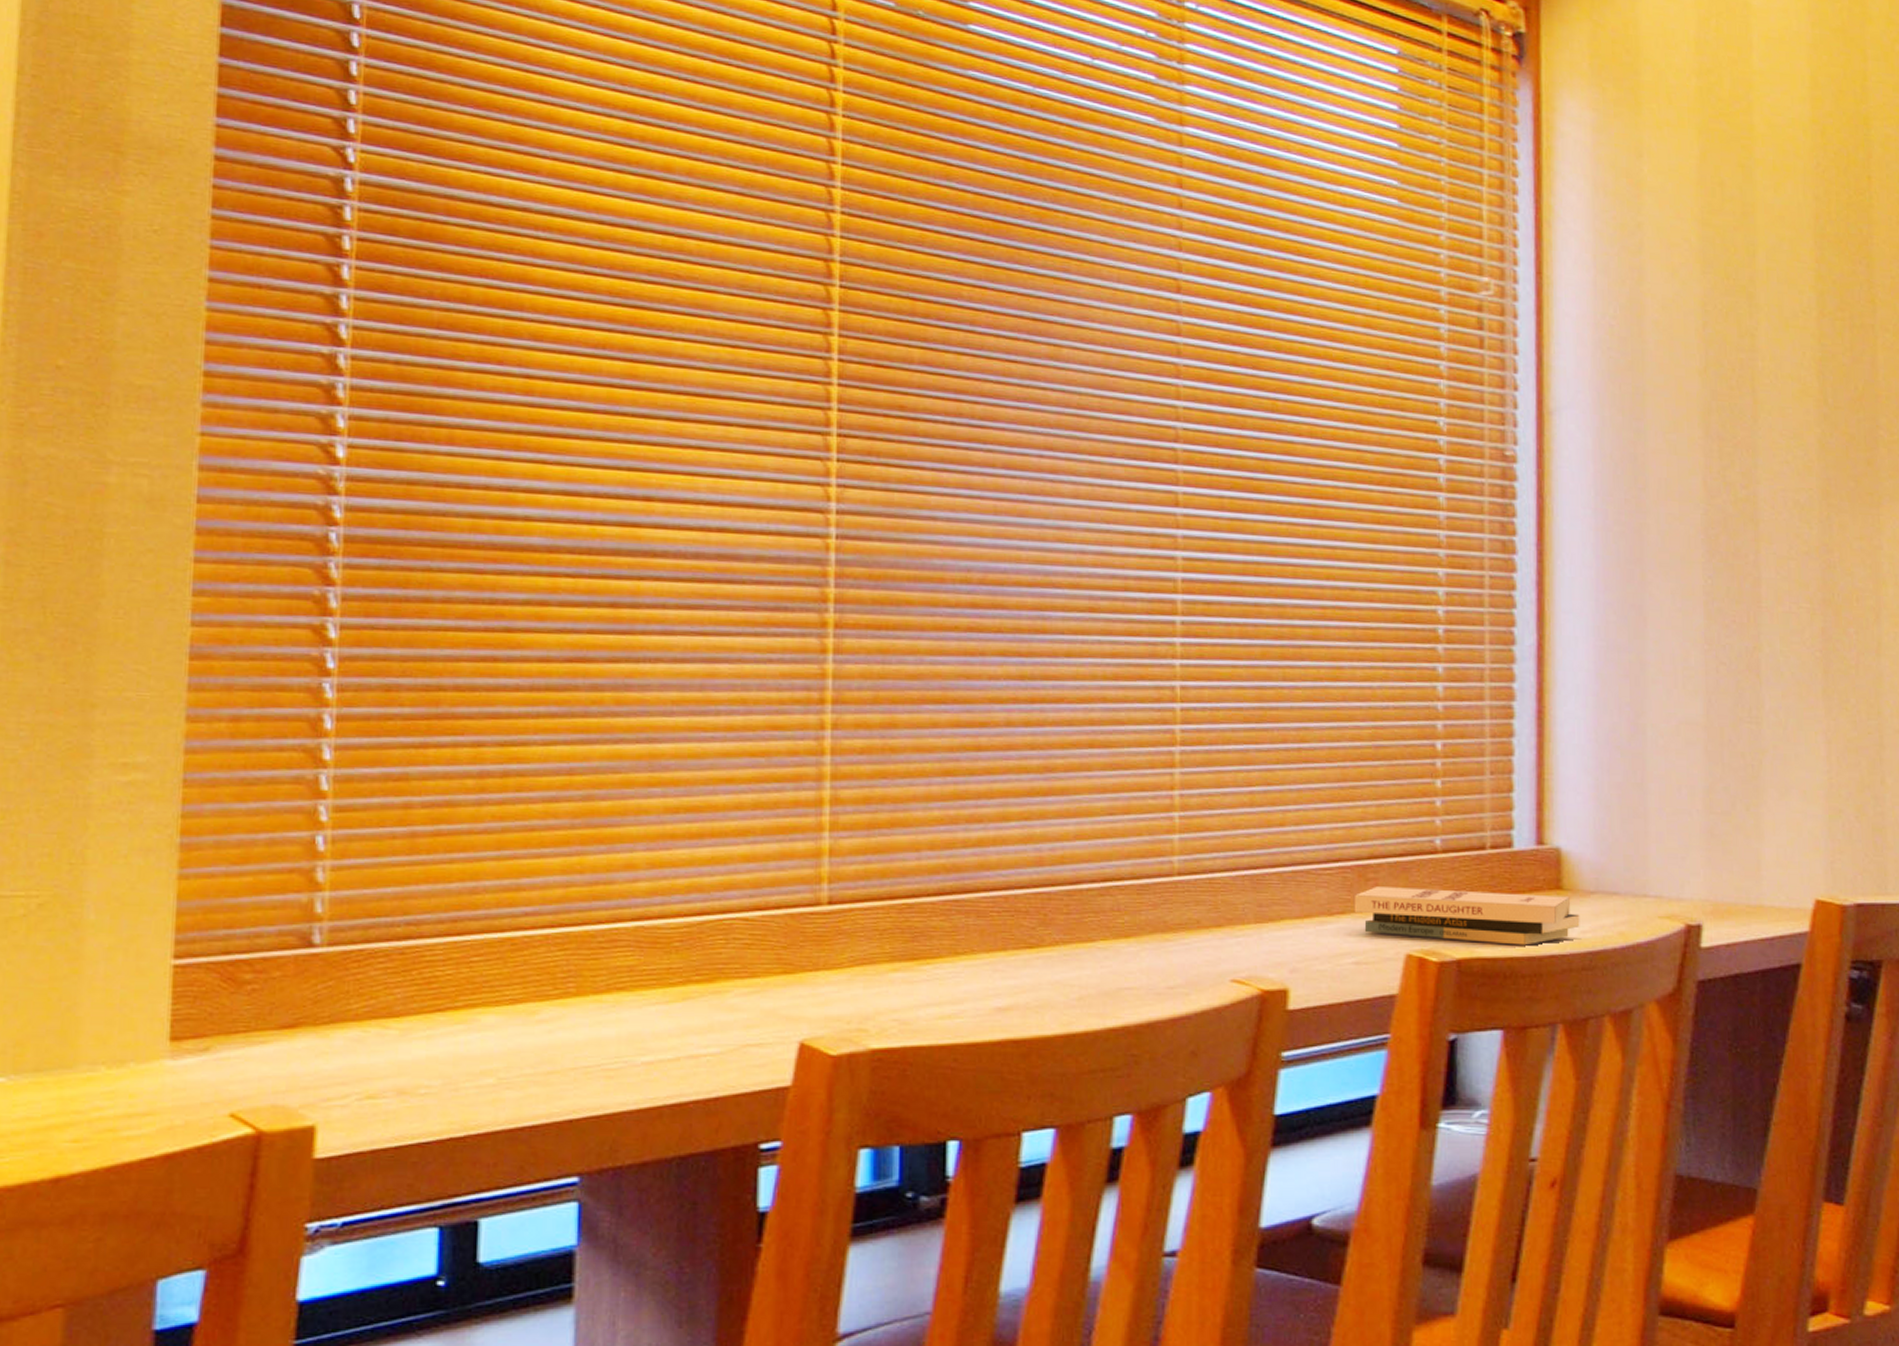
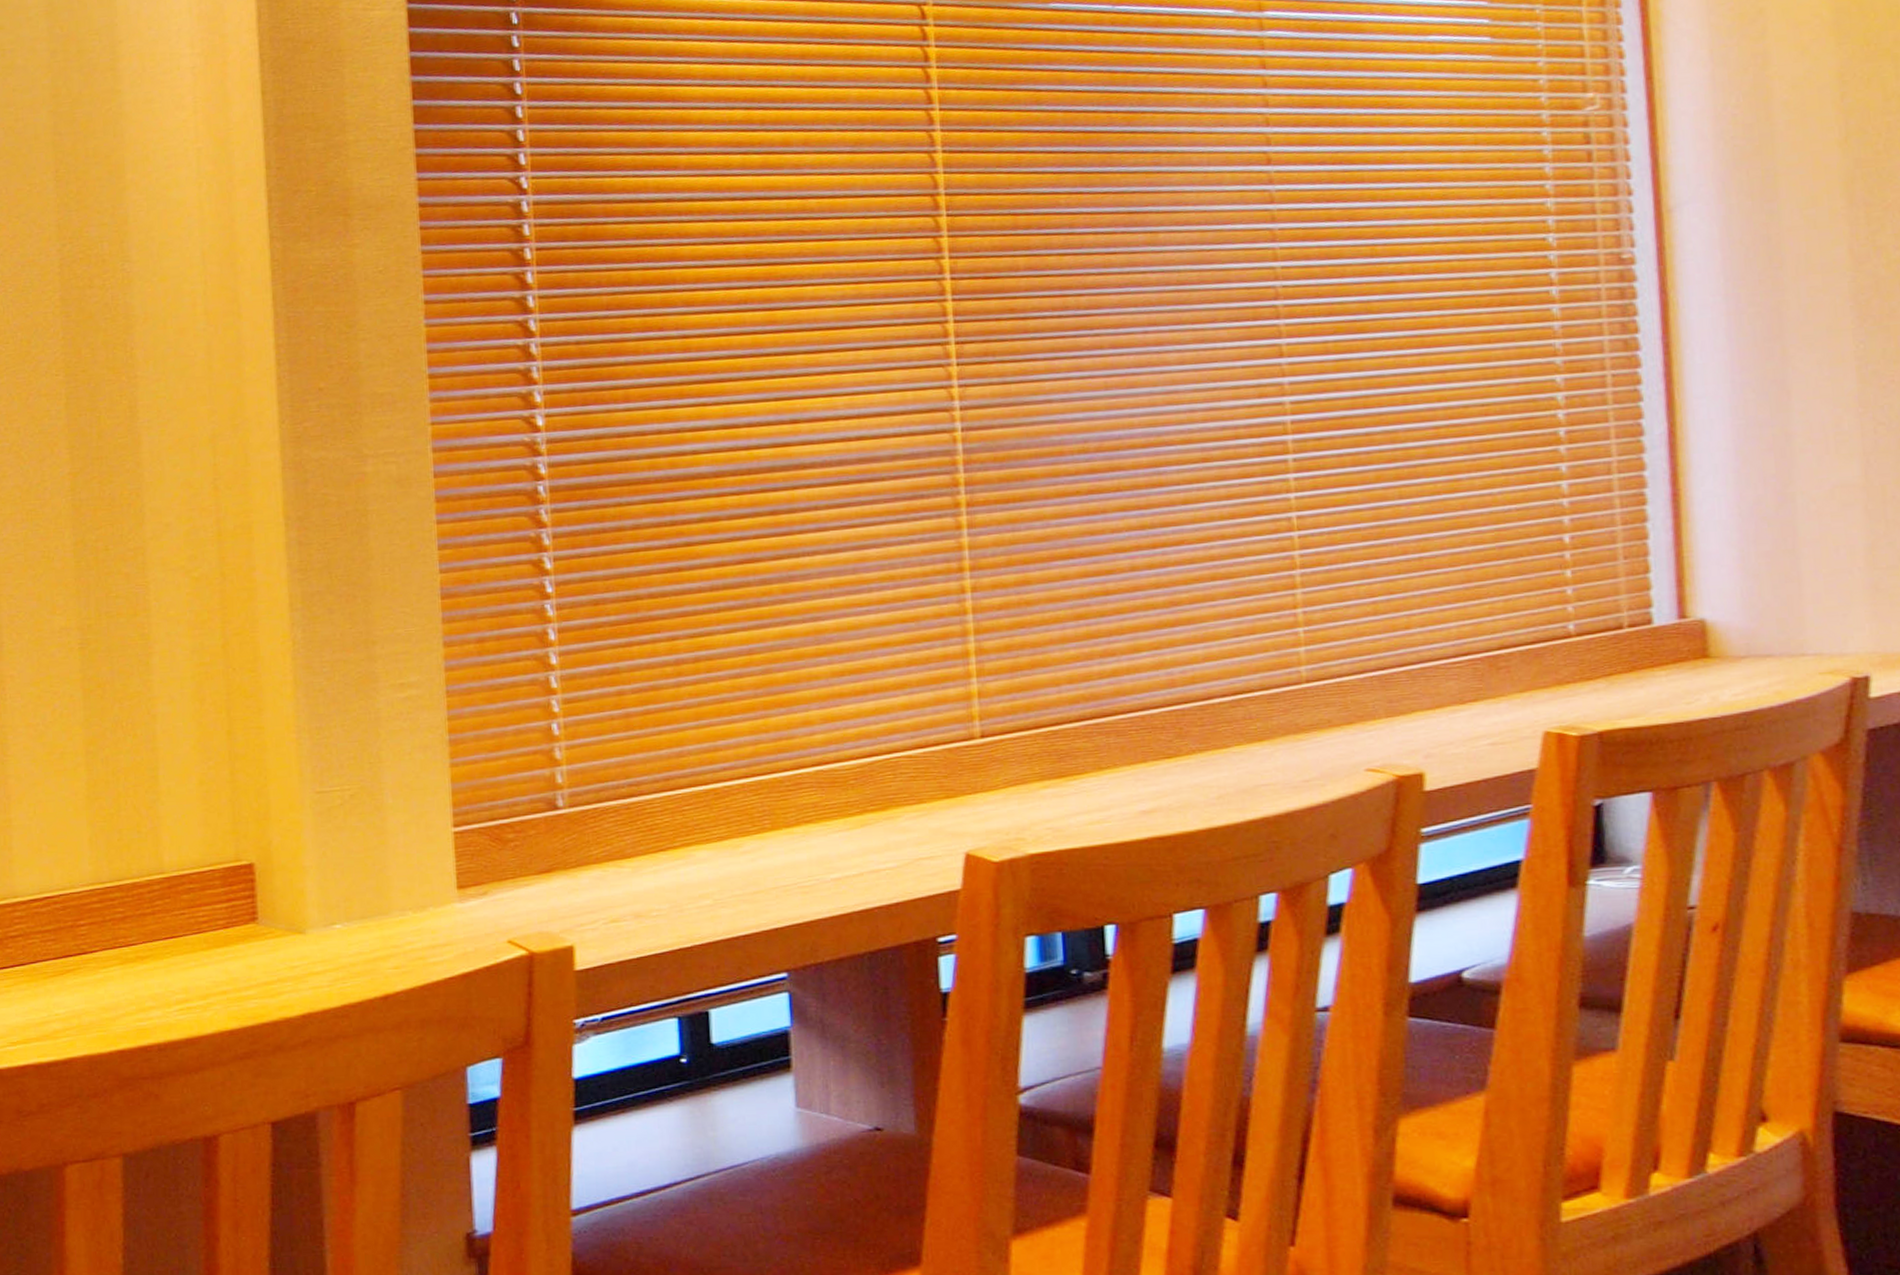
books: present [1354,886,1580,946] -> none [1486,663,1731,716]

